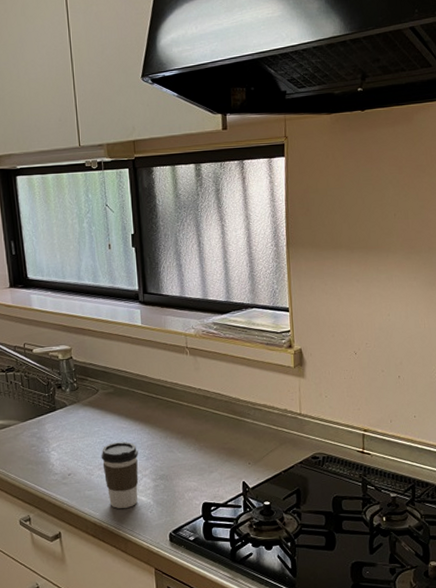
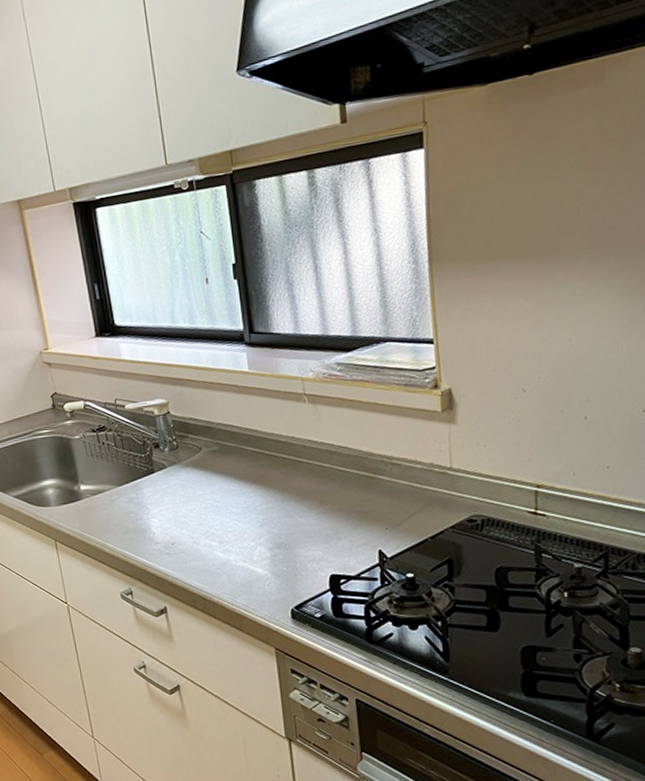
coffee cup: present [101,442,139,508] -> none [207,506,253,581]

